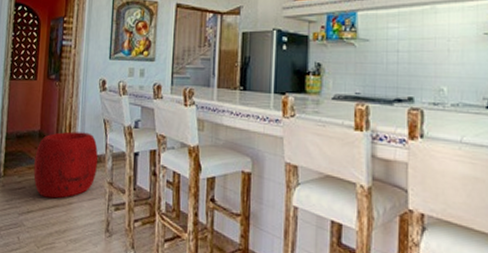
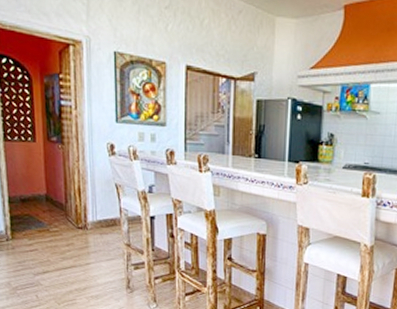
pouf: present [33,131,99,199] -> none [44,195,113,260]

